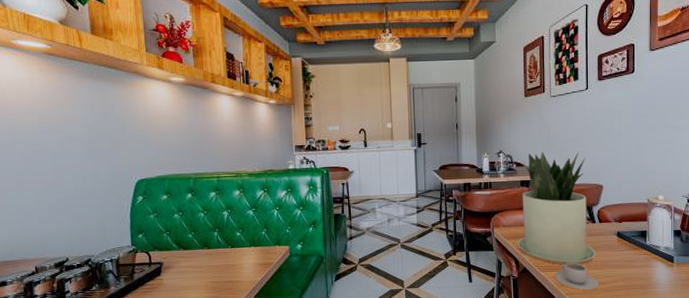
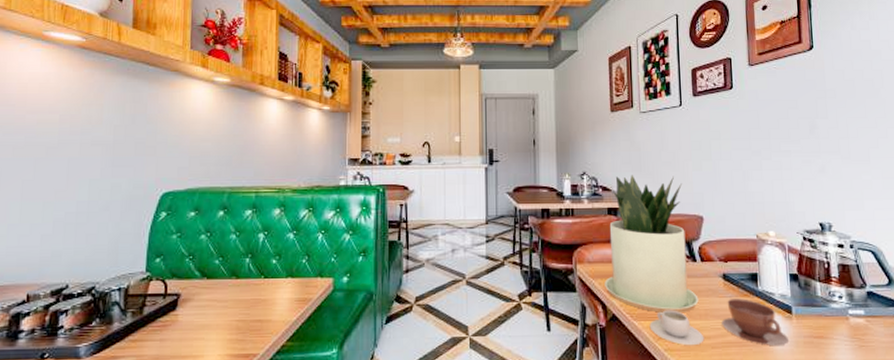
teacup: none [614,251,670,288] -> present [722,298,789,345]

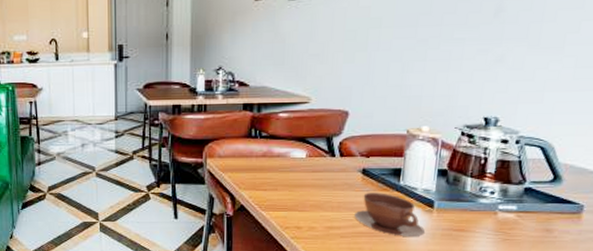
planter: present [605,175,699,313] -> none [235,69,333,204]
teacup: present [649,310,705,346] -> none [277,202,334,235]

